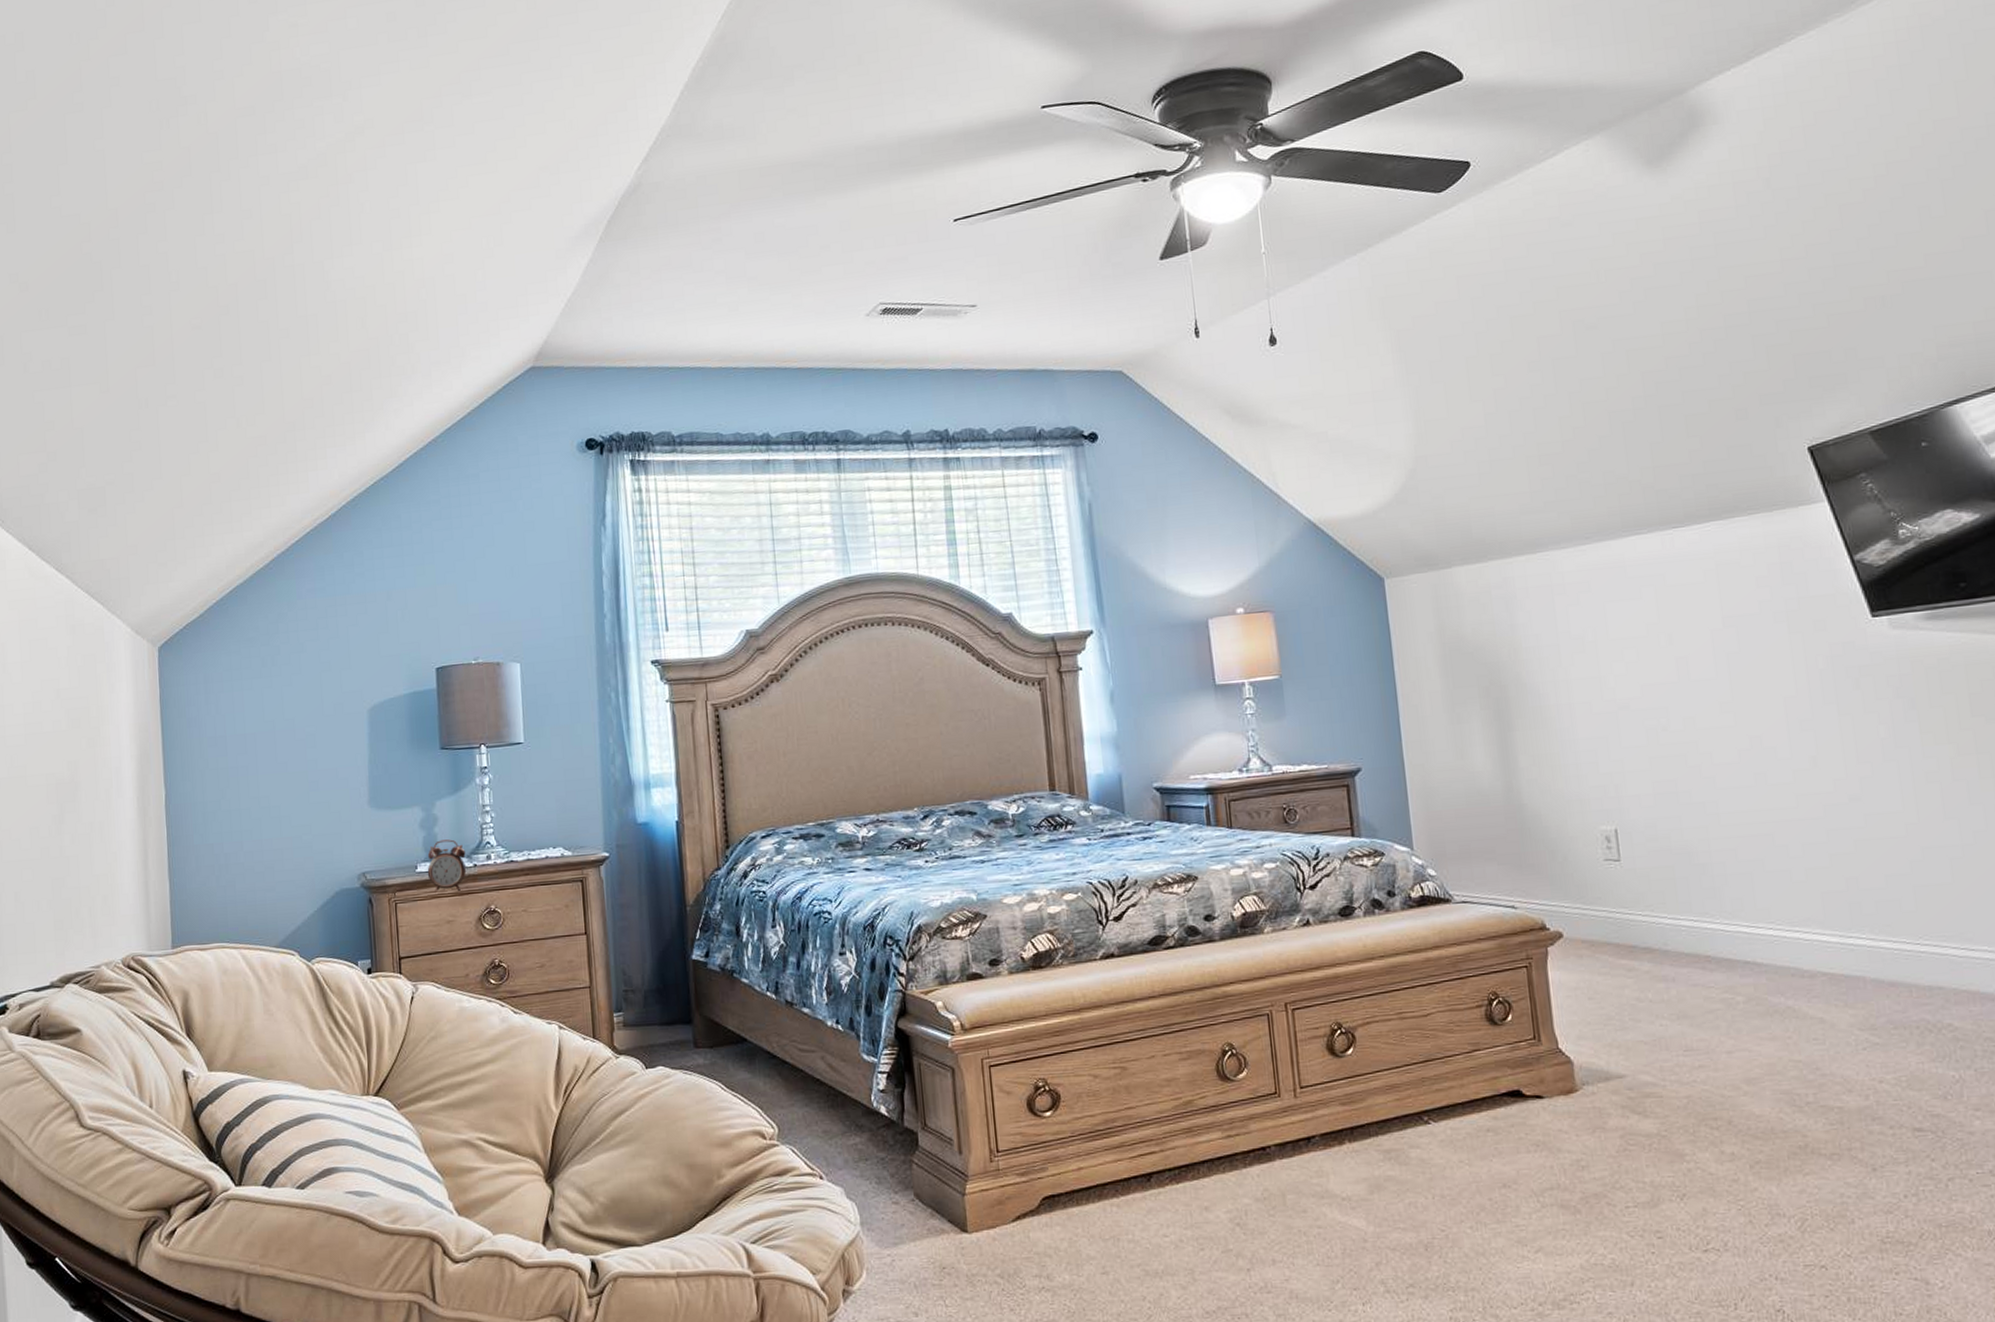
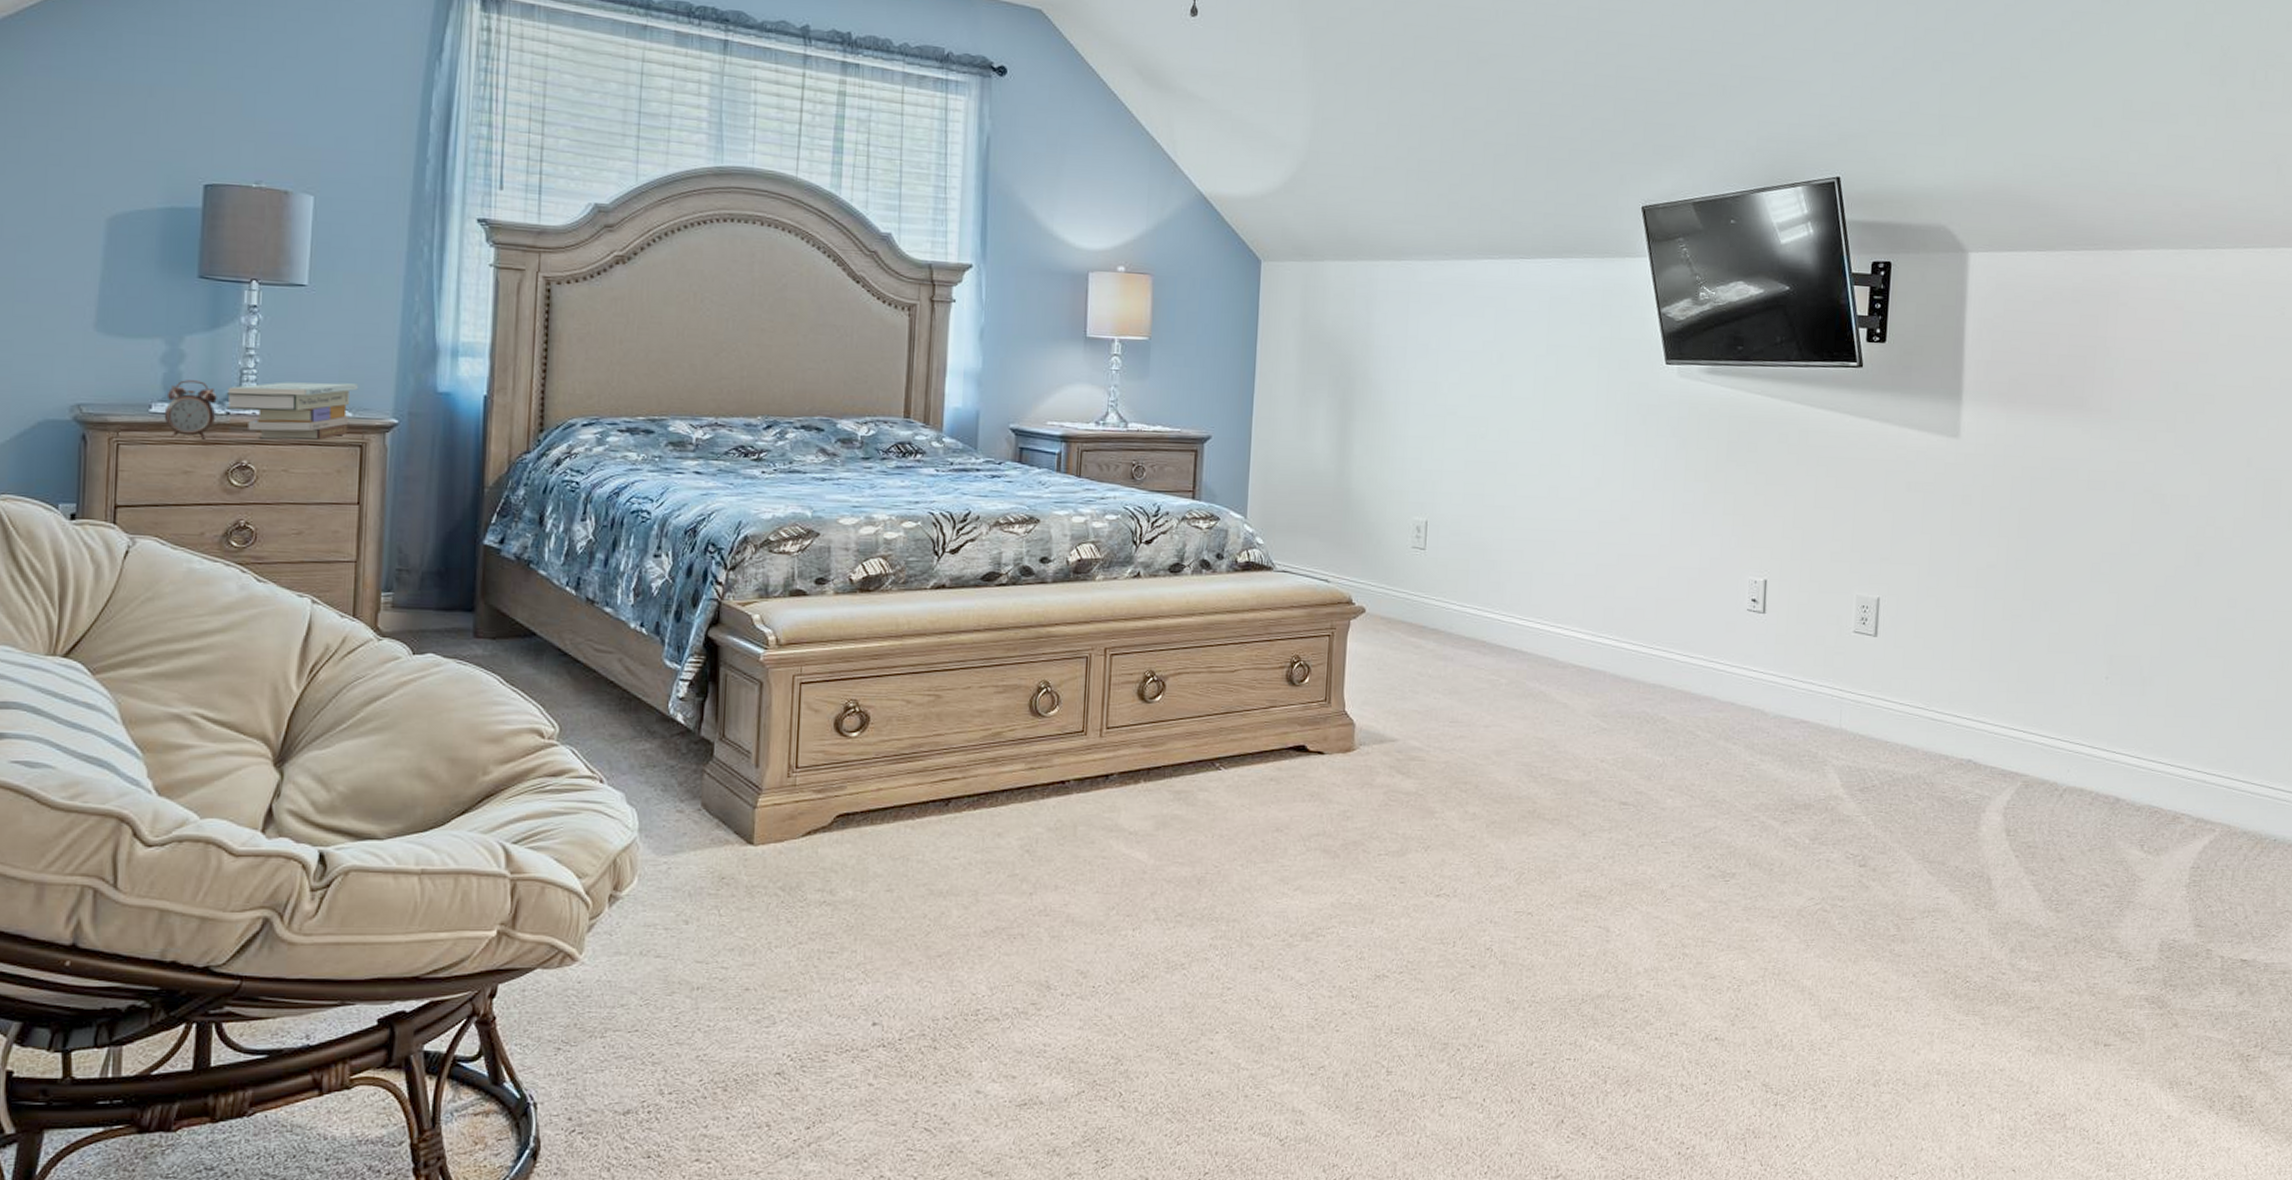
books: none [472,825,573,886] -> present [226,382,358,441]

